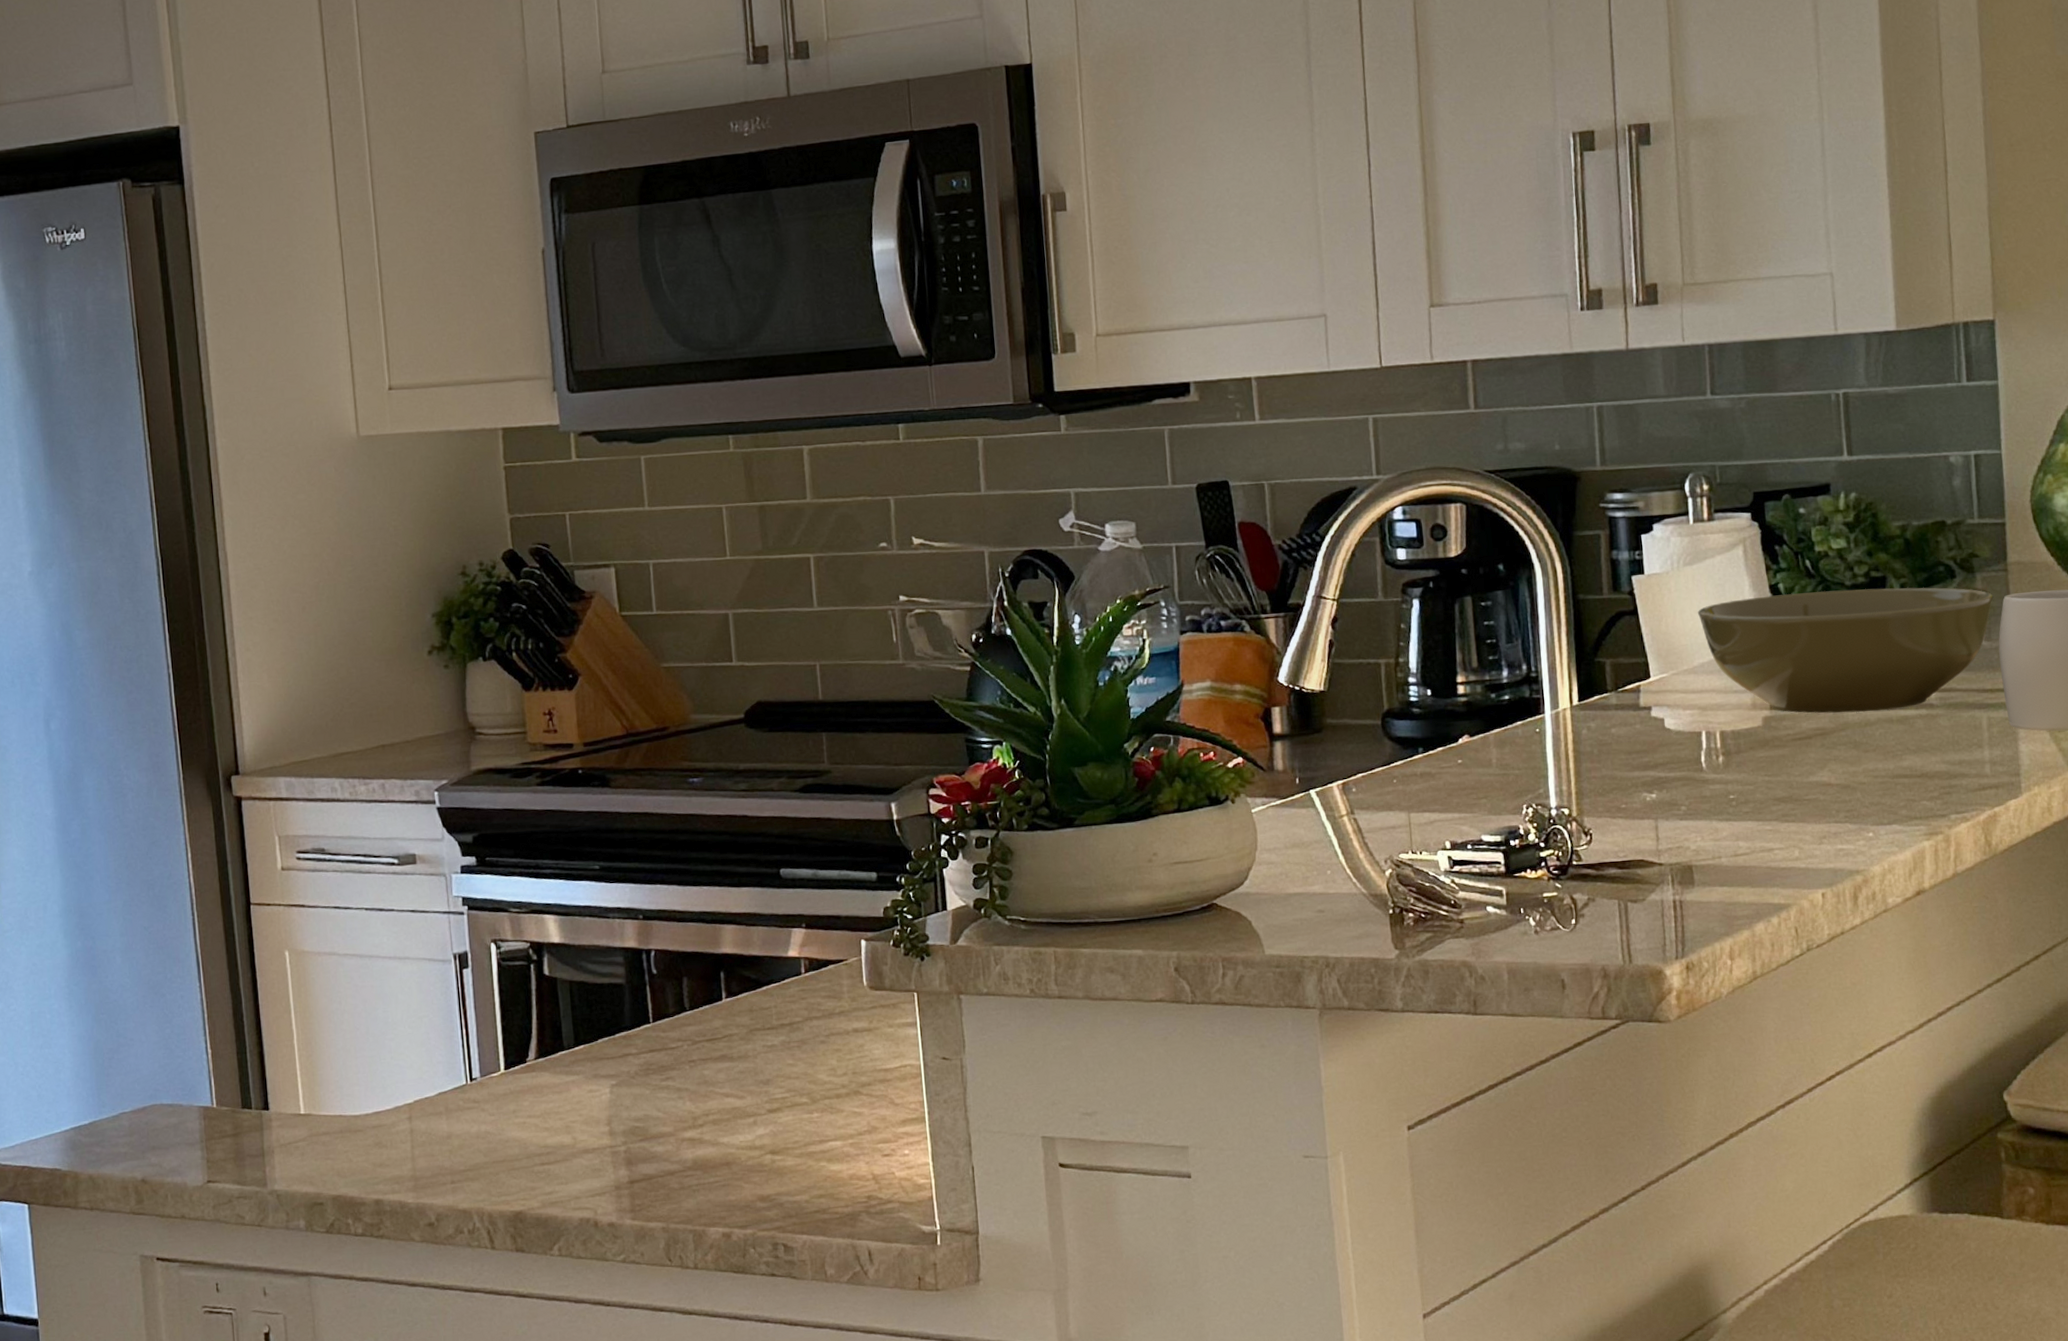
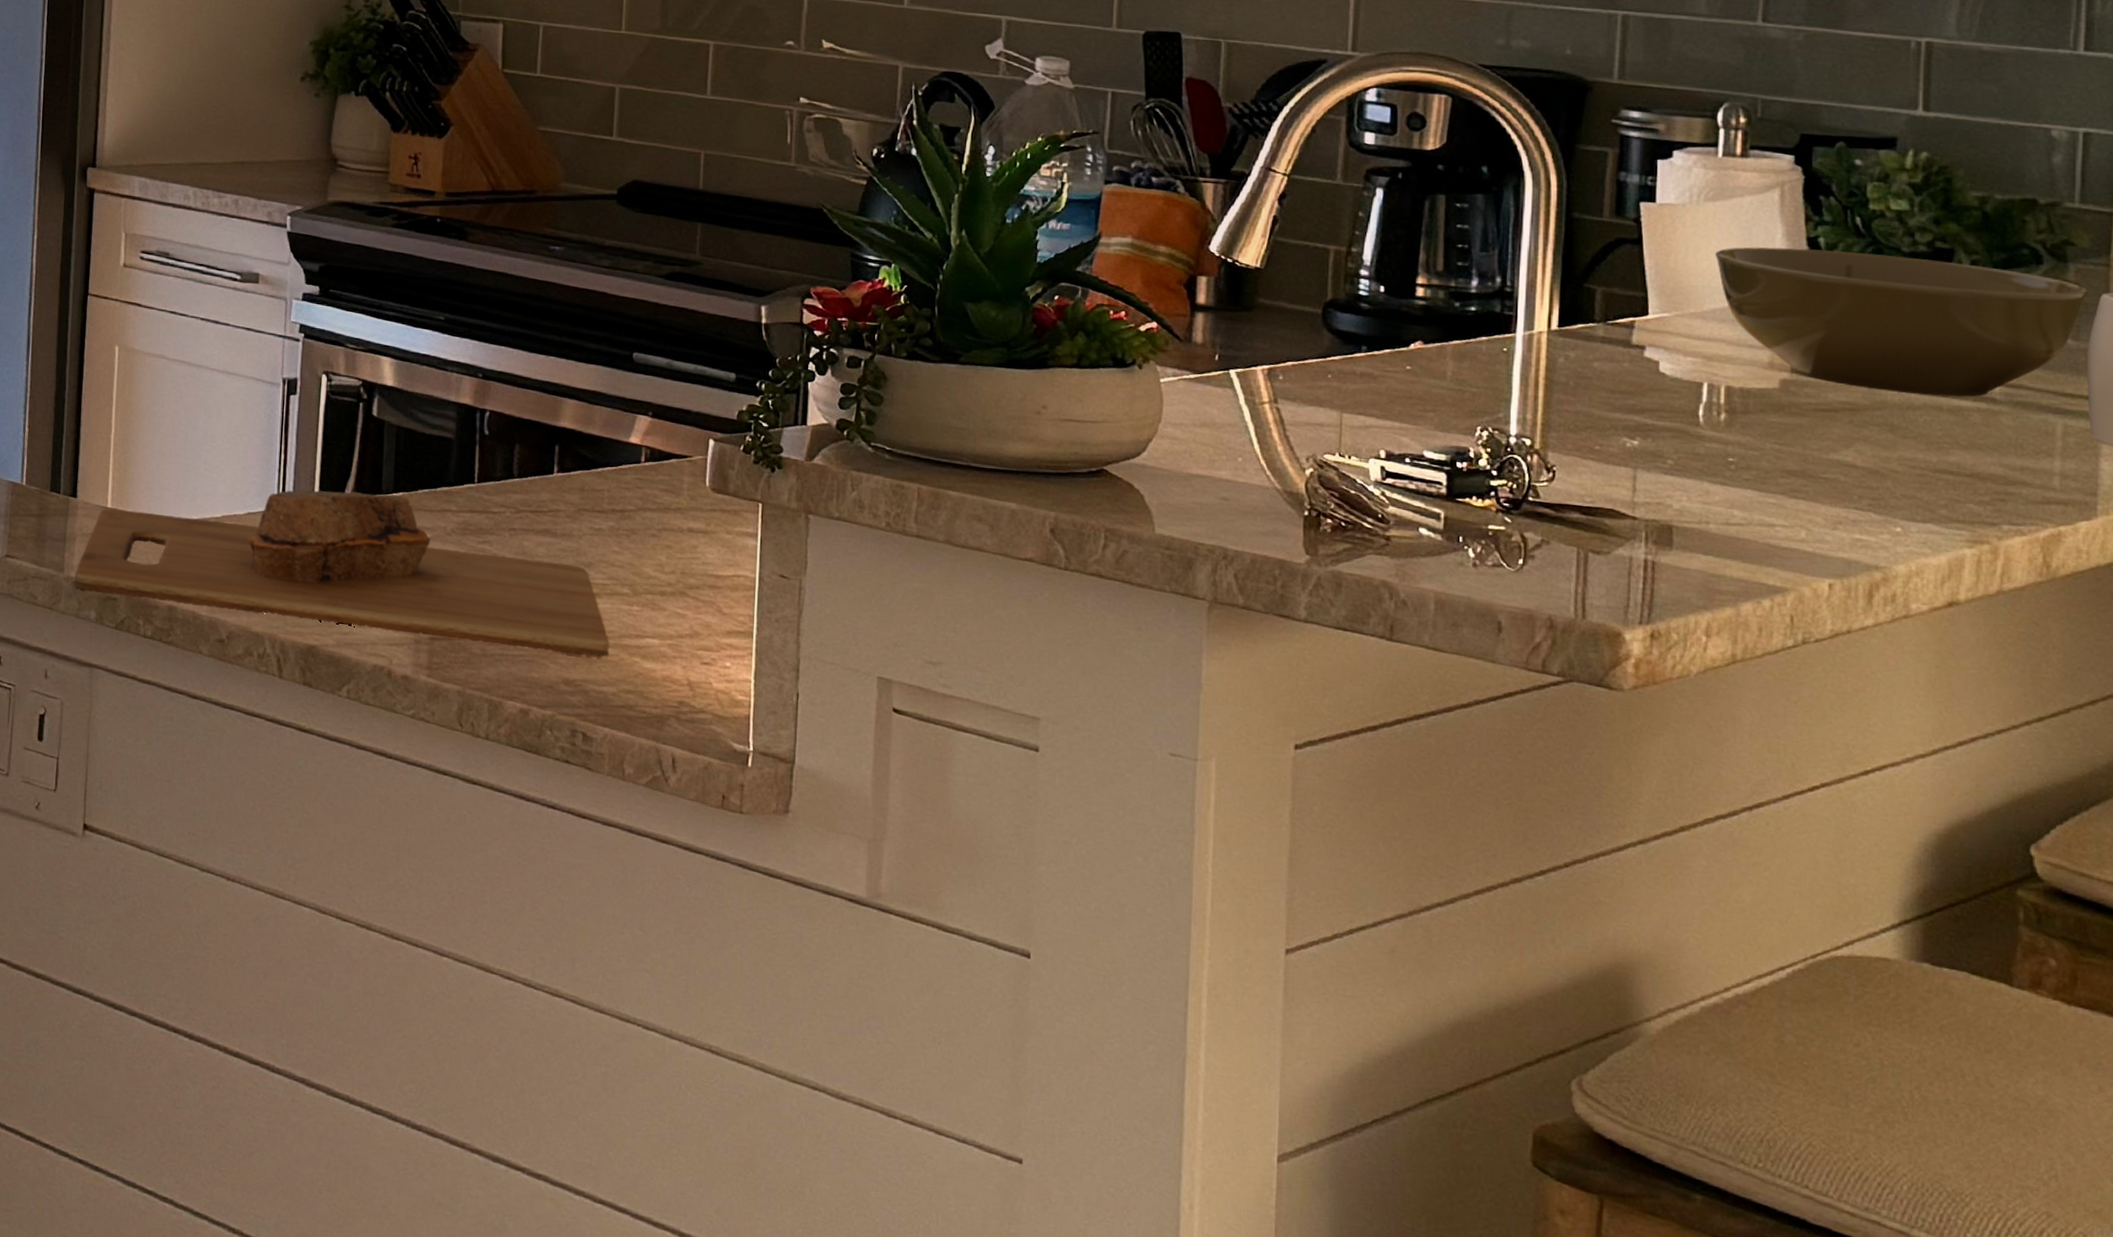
cutting board: none [278,1048,798,1203] -> present [73,490,610,658]

